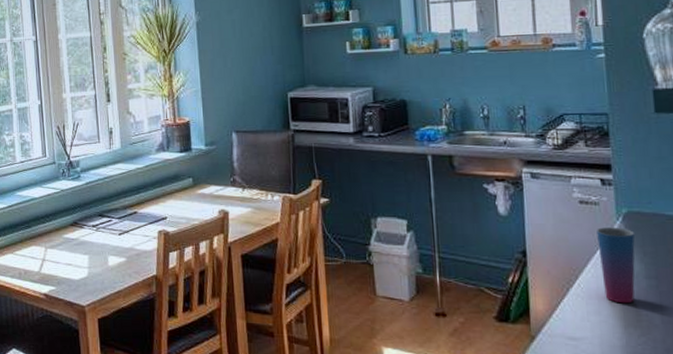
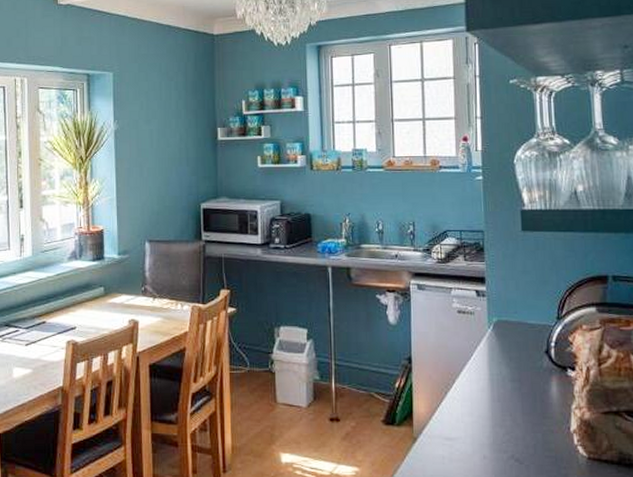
cup: present [597,227,635,304] -> none [471,335,503,405]

